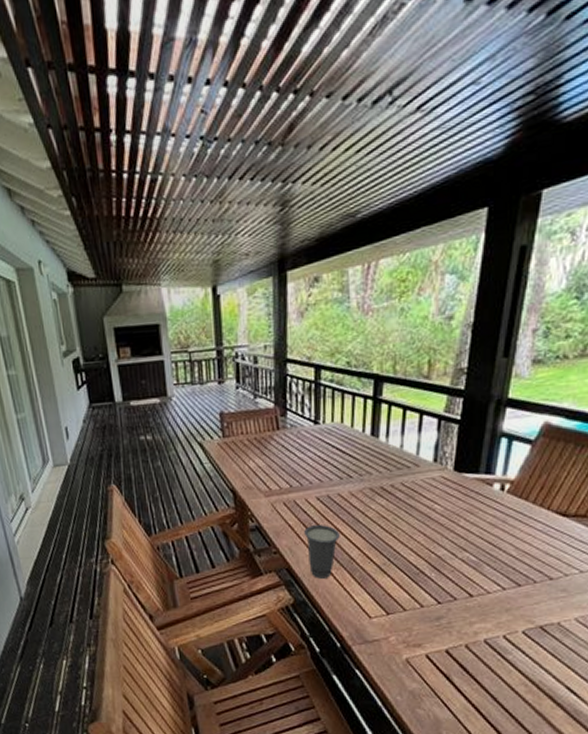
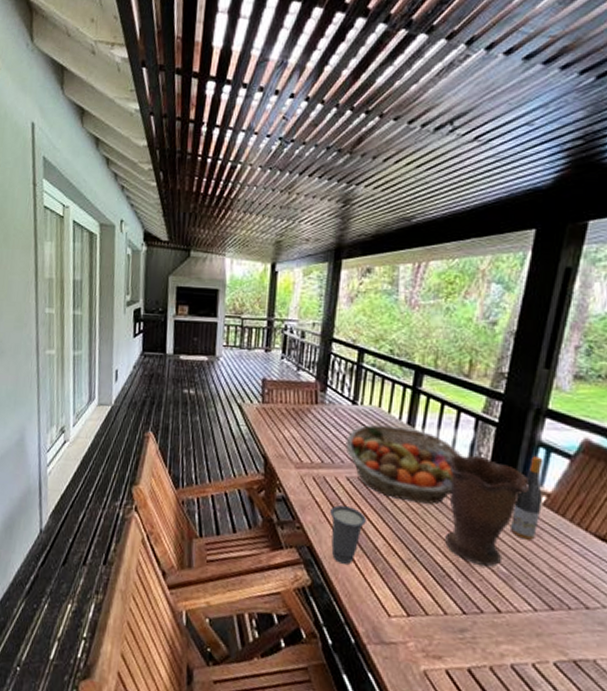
fruit basket: none [312,438,426,510] -> present [345,424,461,505]
vase: none [410,456,494,558] -> present [444,455,530,566]
wine bottle: none [476,447,506,527] -> present [509,456,544,540]

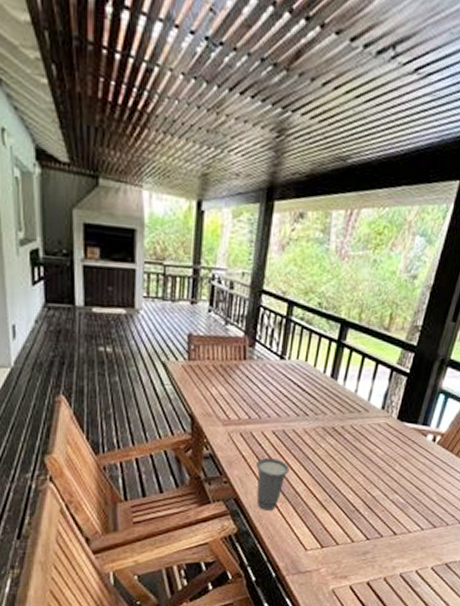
fruit basket: present [345,424,461,505] -> none [272,379,376,450]
vase: present [444,455,530,566] -> none [357,404,430,498]
wine bottle: present [509,456,544,540] -> none [409,402,442,474]

